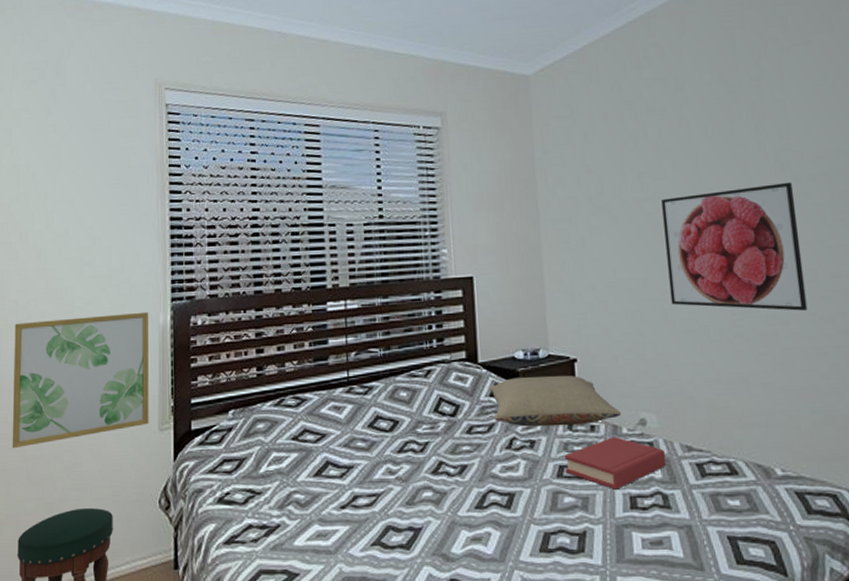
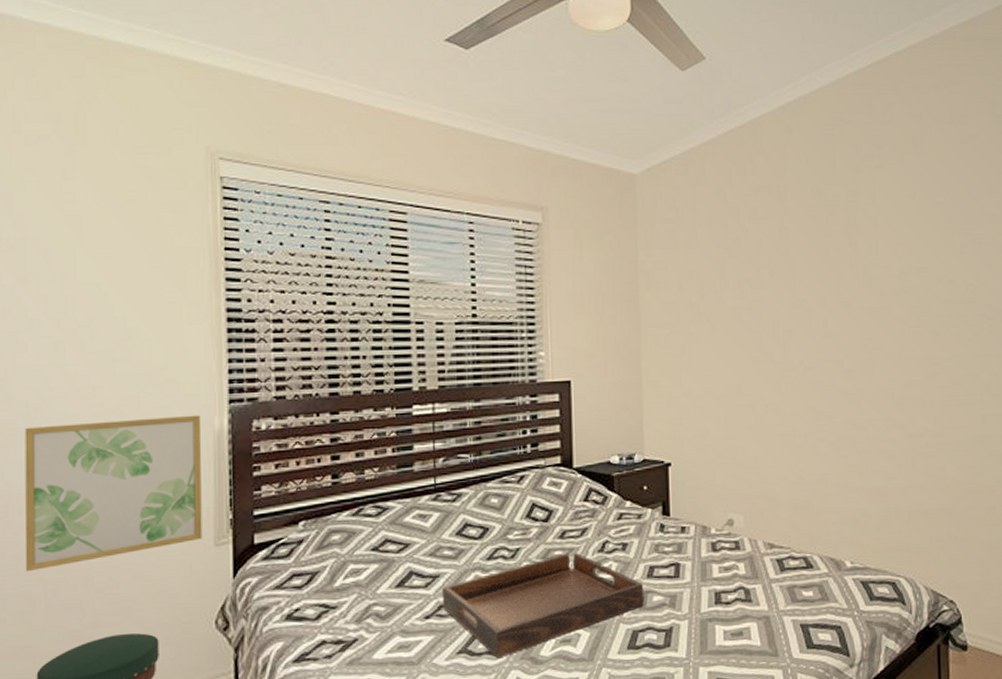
serving tray: none [355,449,555,553] -> present [441,553,645,659]
pillow: present [489,375,622,427] -> none [583,479,711,530]
hardback book: present [564,437,667,490] -> none [655,537,750,587]
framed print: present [661,182,808,311] -> none [759,295,883,417]

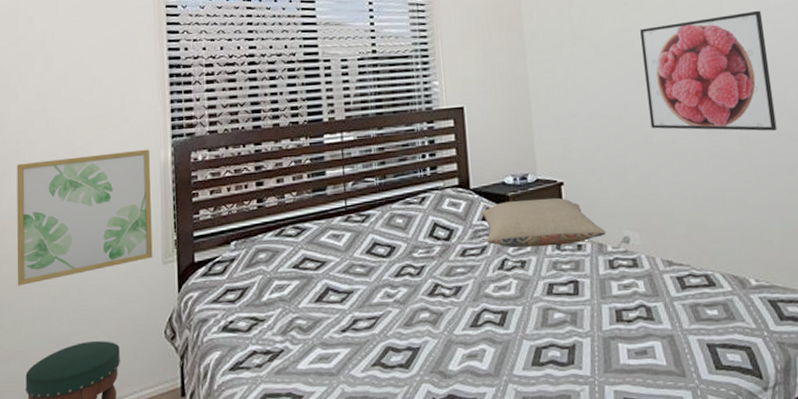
serving tray: present [441,553,645,659] -> none [355,270,546,372]
pillow: none [583,479,711,530] -> present [481,198,607,248]
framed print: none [759,295,883,417] -> present [640,10,777,131]

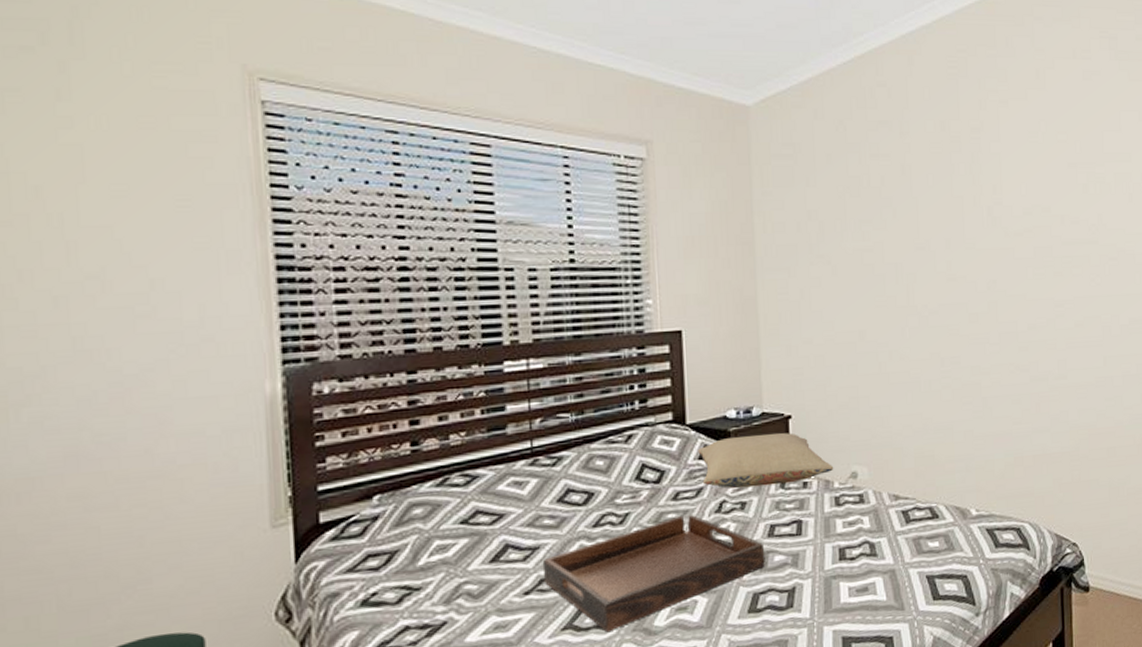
wall art: present [16,149,153,286] -> none [19,378,255,570]
serving tray: none [355,270,546,372] -> present [542,515,765,633]
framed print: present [640,10,777,131] -> none [881,236,1007,362]

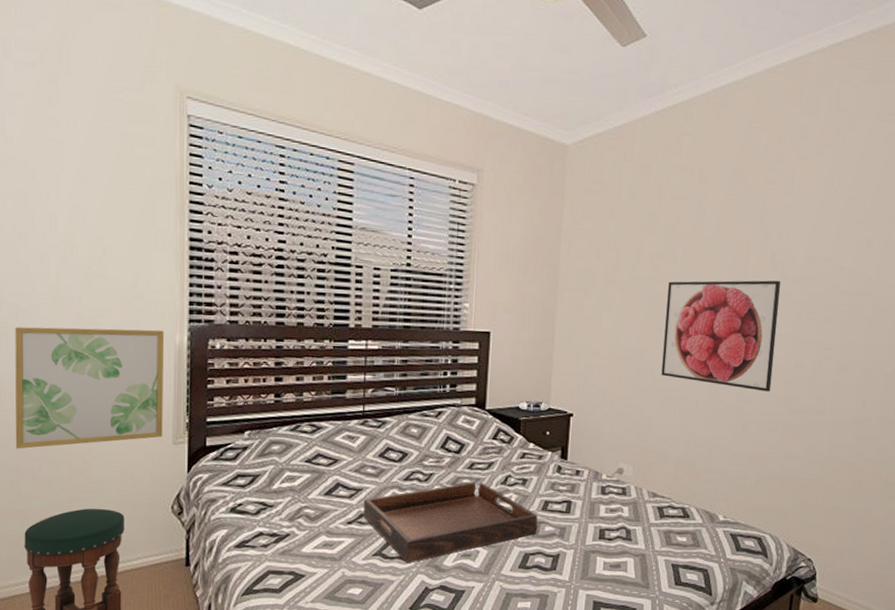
wall art: none [19,378,255,570] -> present [15,327,165,449]
pillow: present [698,433,834,489] -> none [493,425,604,470]
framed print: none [881,236,1007,362] -> present [661,280,780,392]

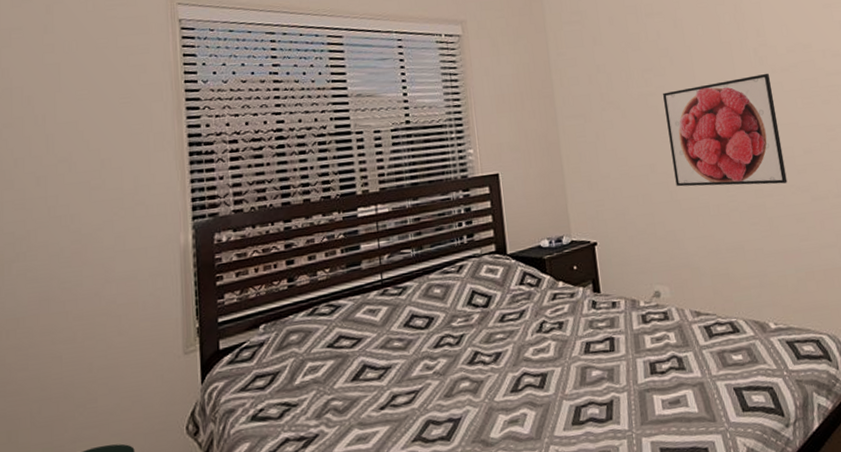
wall art: present [15,327,165,449] -> none [11,232,172,393]
serving tray: present [363,482,538,564] -> none [394,335,584,444]

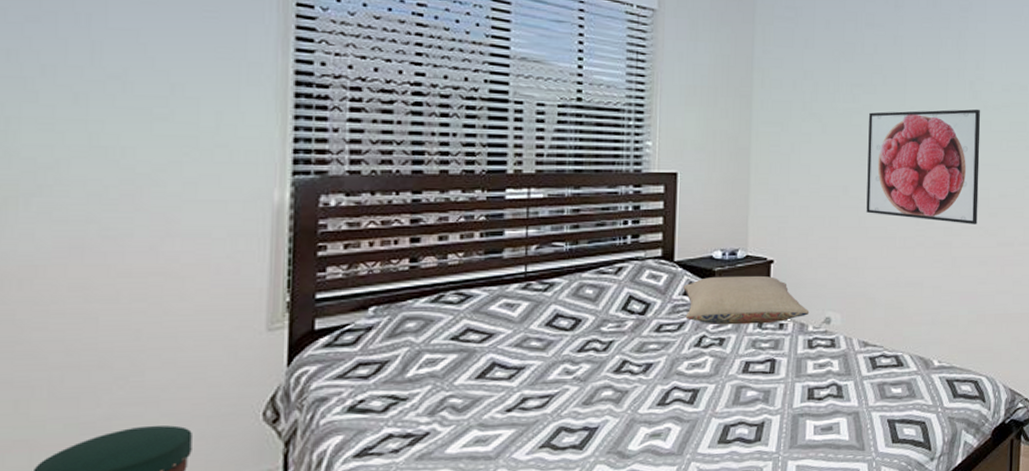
pillow: none [518,258,639,310] -> present [683,275,810,325]

